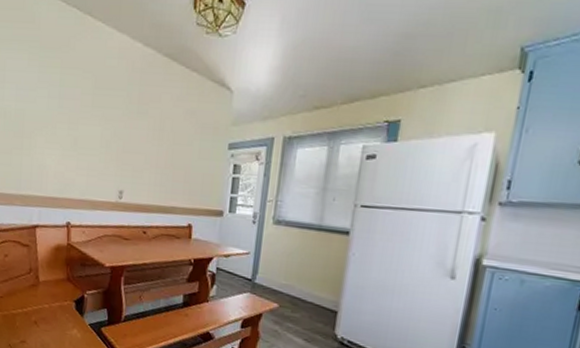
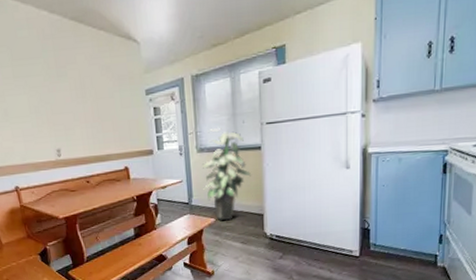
indoor plant: none [271,200,332,310] -> present [203,127,251,220]

